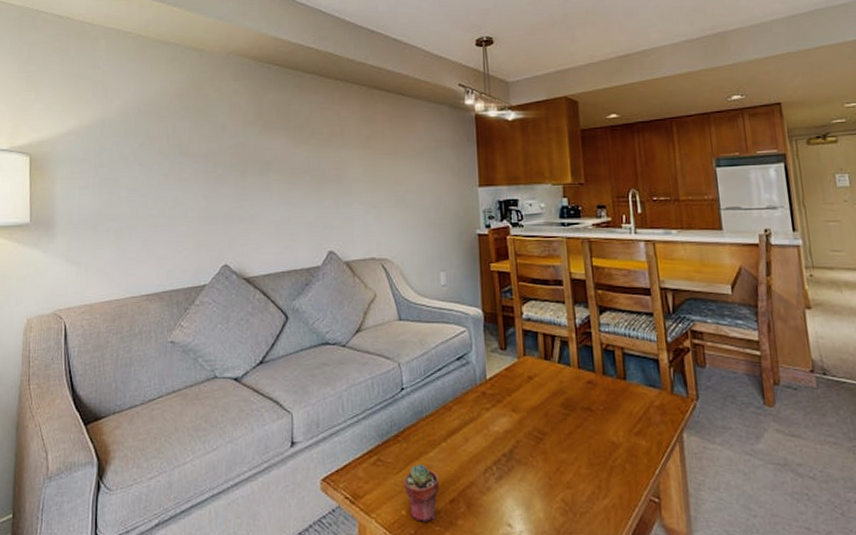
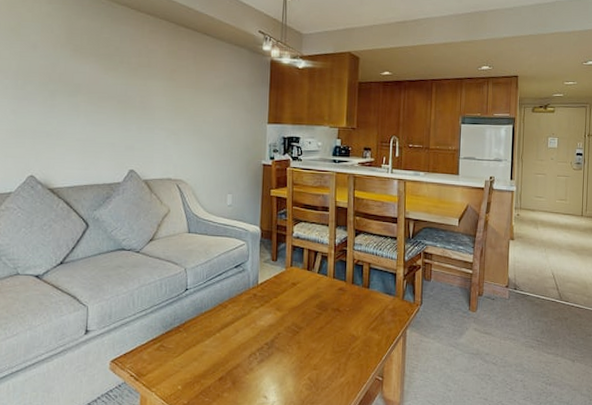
potted succulent: present [404,464,440,522] -> none [181,349,212,394]

